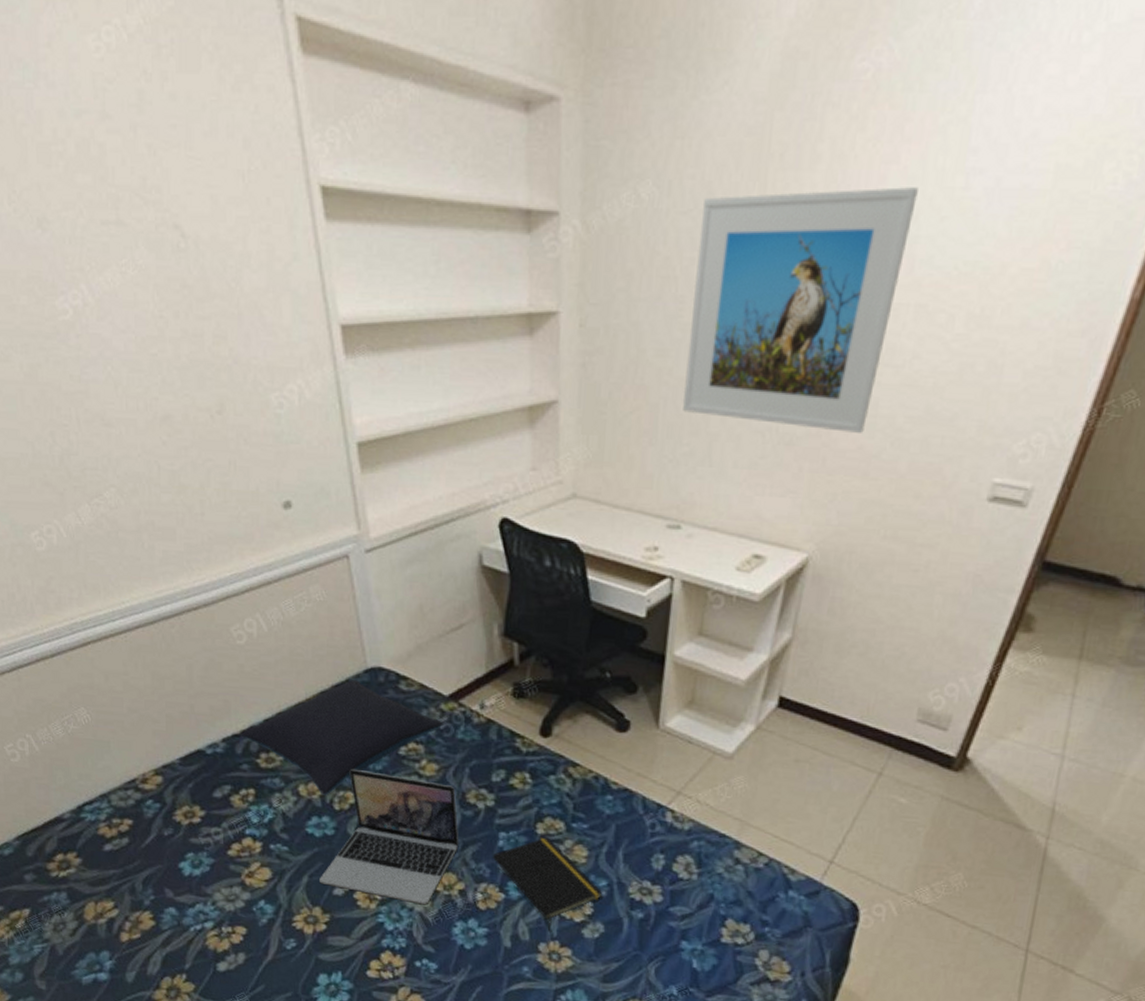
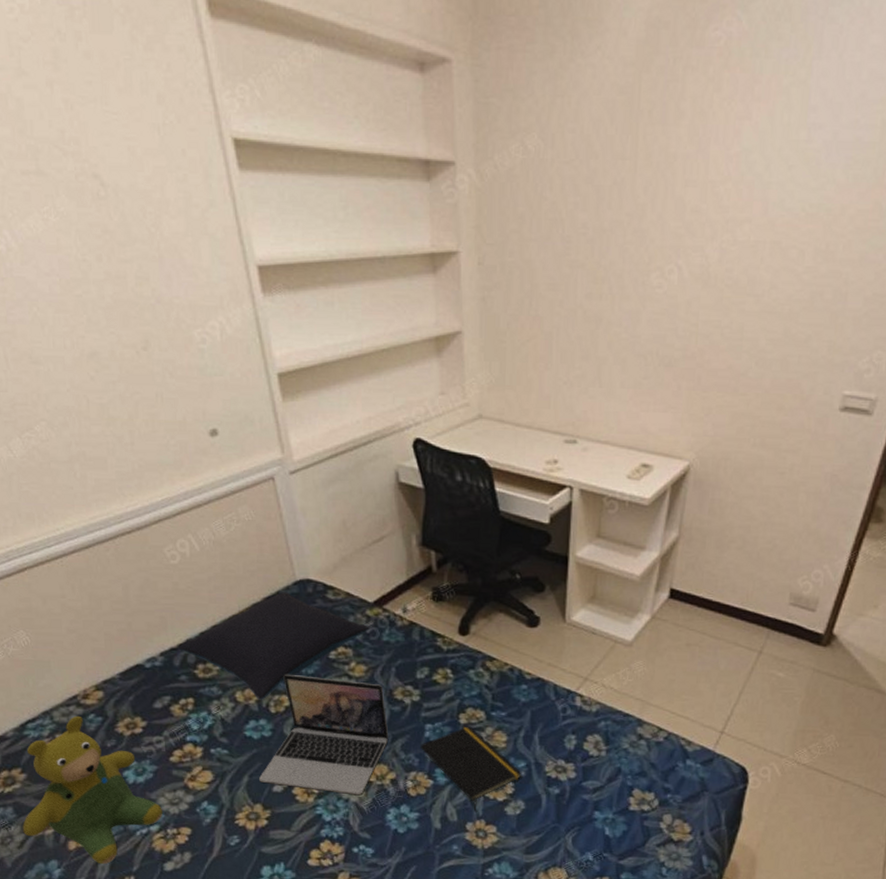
teddy bear: none [76,800,218,959] -> present [23,715,162,864]
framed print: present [682,187,918,433] -> none [573,140,768,354]

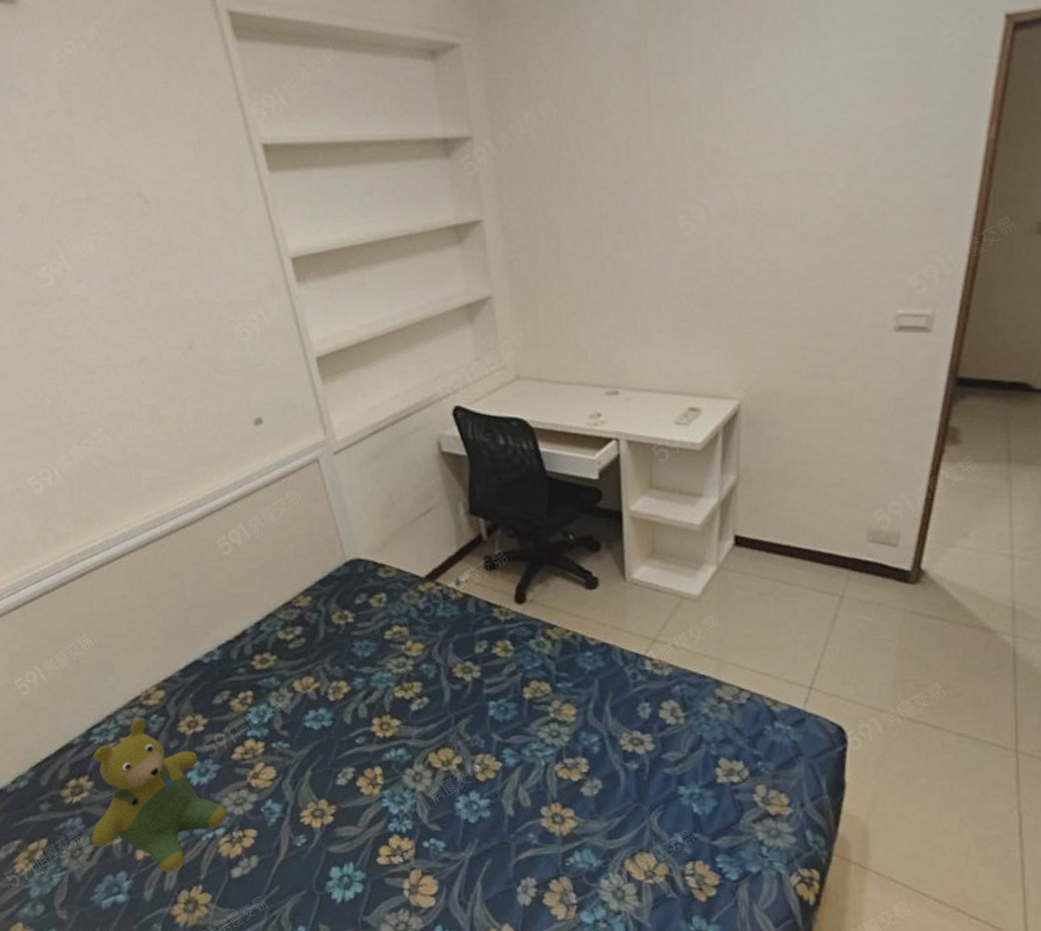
pillow: present [178,592,371,700] -> none [234,574,425,688]
laptop: present [259,675,389,796] -> none [322,659,452,784]
notepad: present [421,726,522,812] -> none [486,700,596,795]

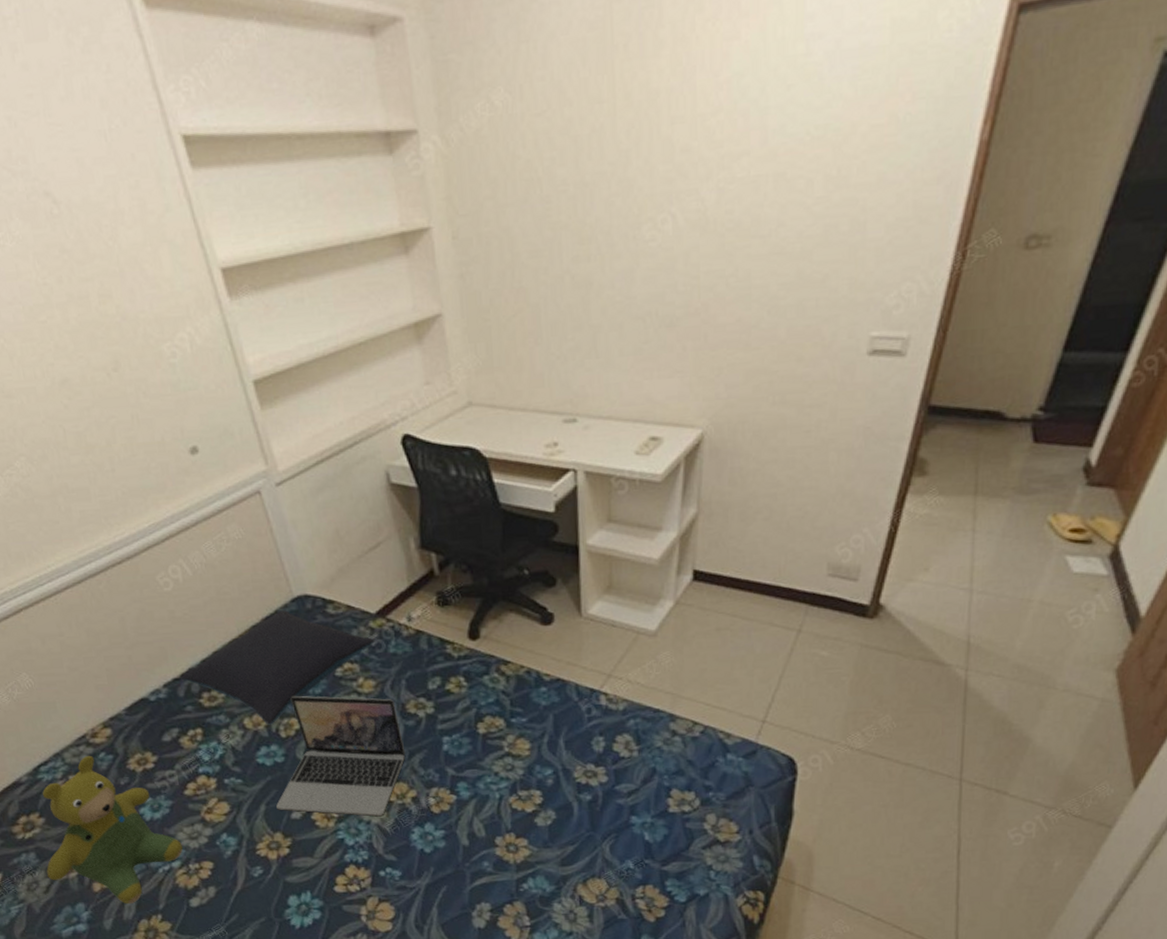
pillow: none [234,574,425,688] -> present [180,610,376,725]
laptop: none [322,659,452,784] -> present [276,696,406,817]

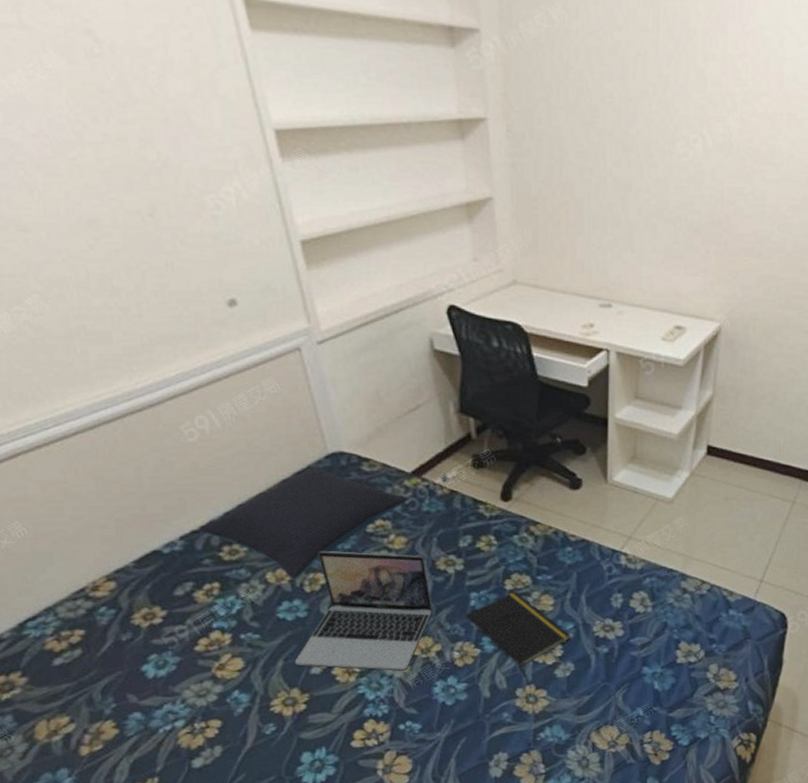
teddy bear: present [42,755,183,903] -> none [25,609,188,767]
notepad: none [440,735,550,825] -> present [466,592,570,677]

